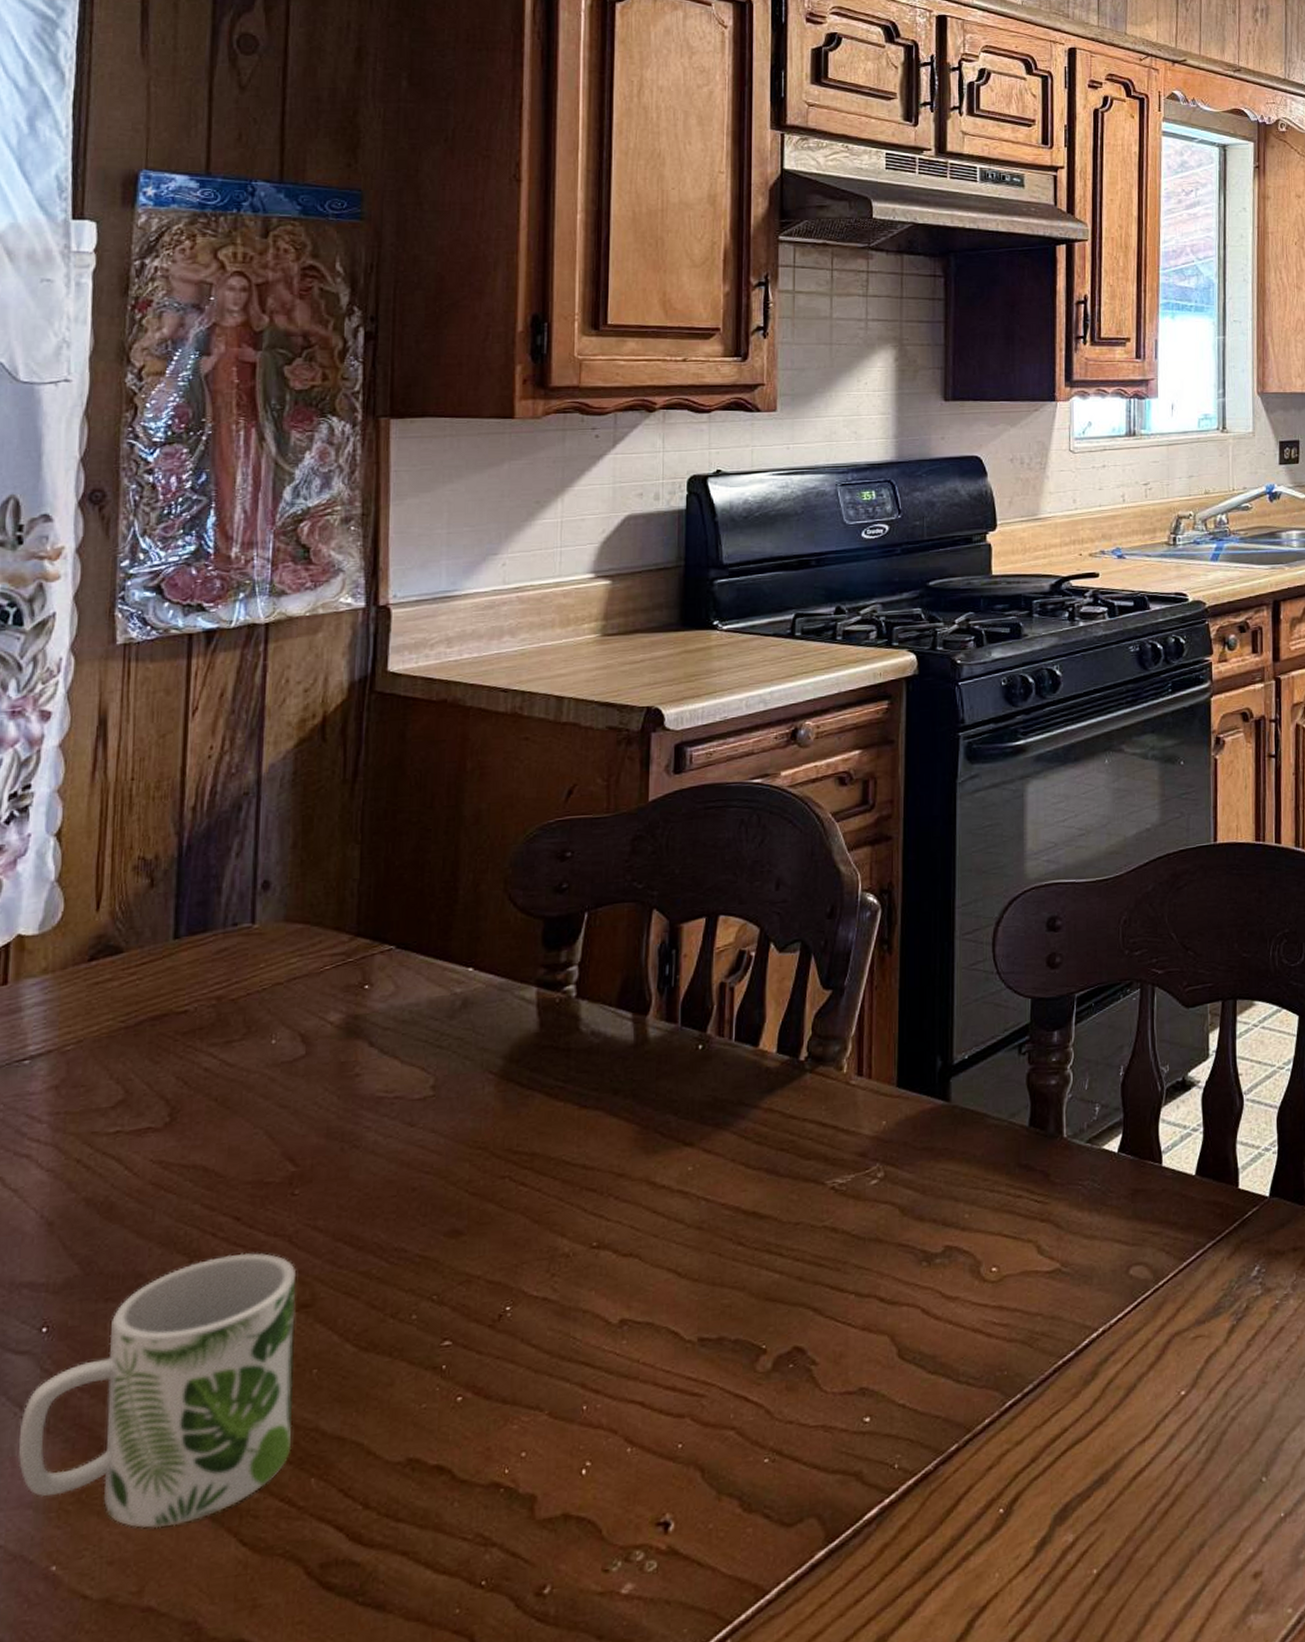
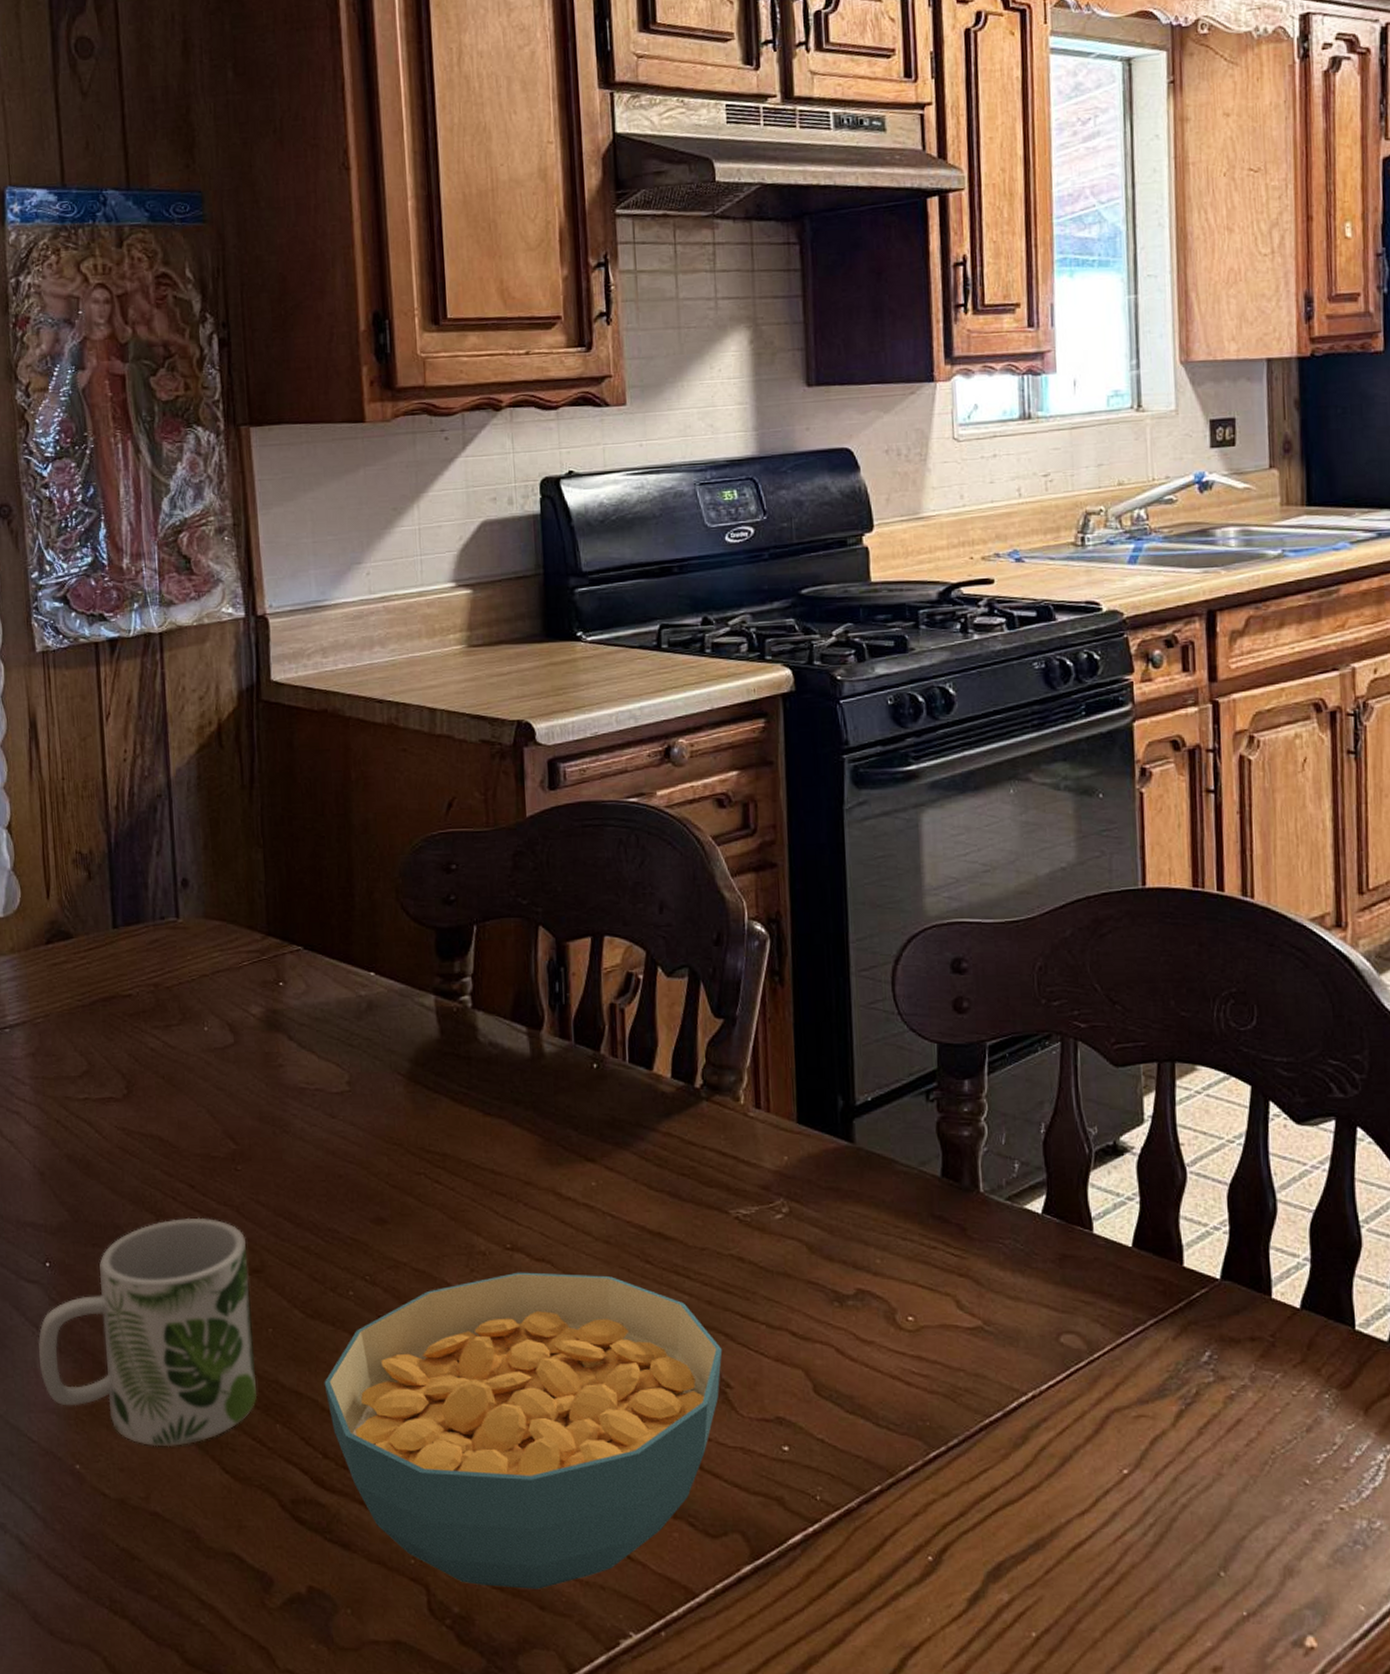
cereal bowl: none [372,1263,810,1626] -> present [324,1272,723,1590]

